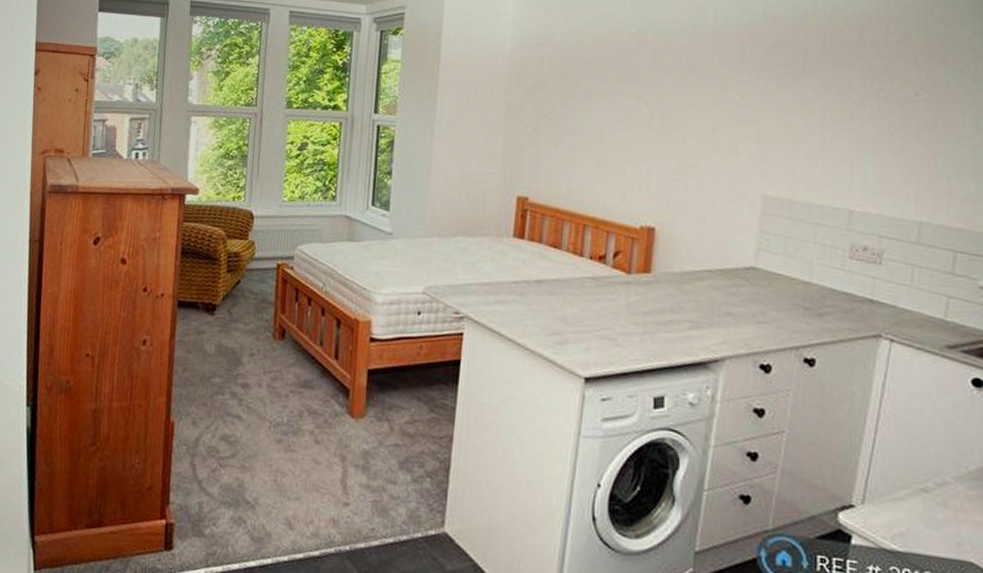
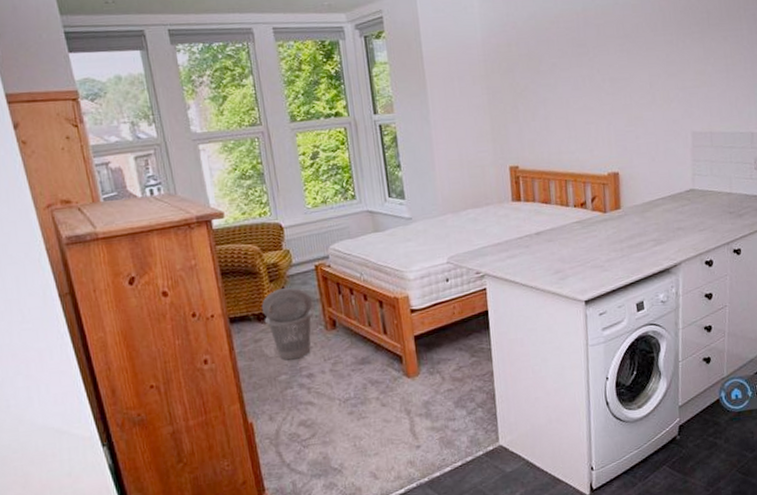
laundry basket: none [211,281,266,364] -> present [261,287,314,360]

